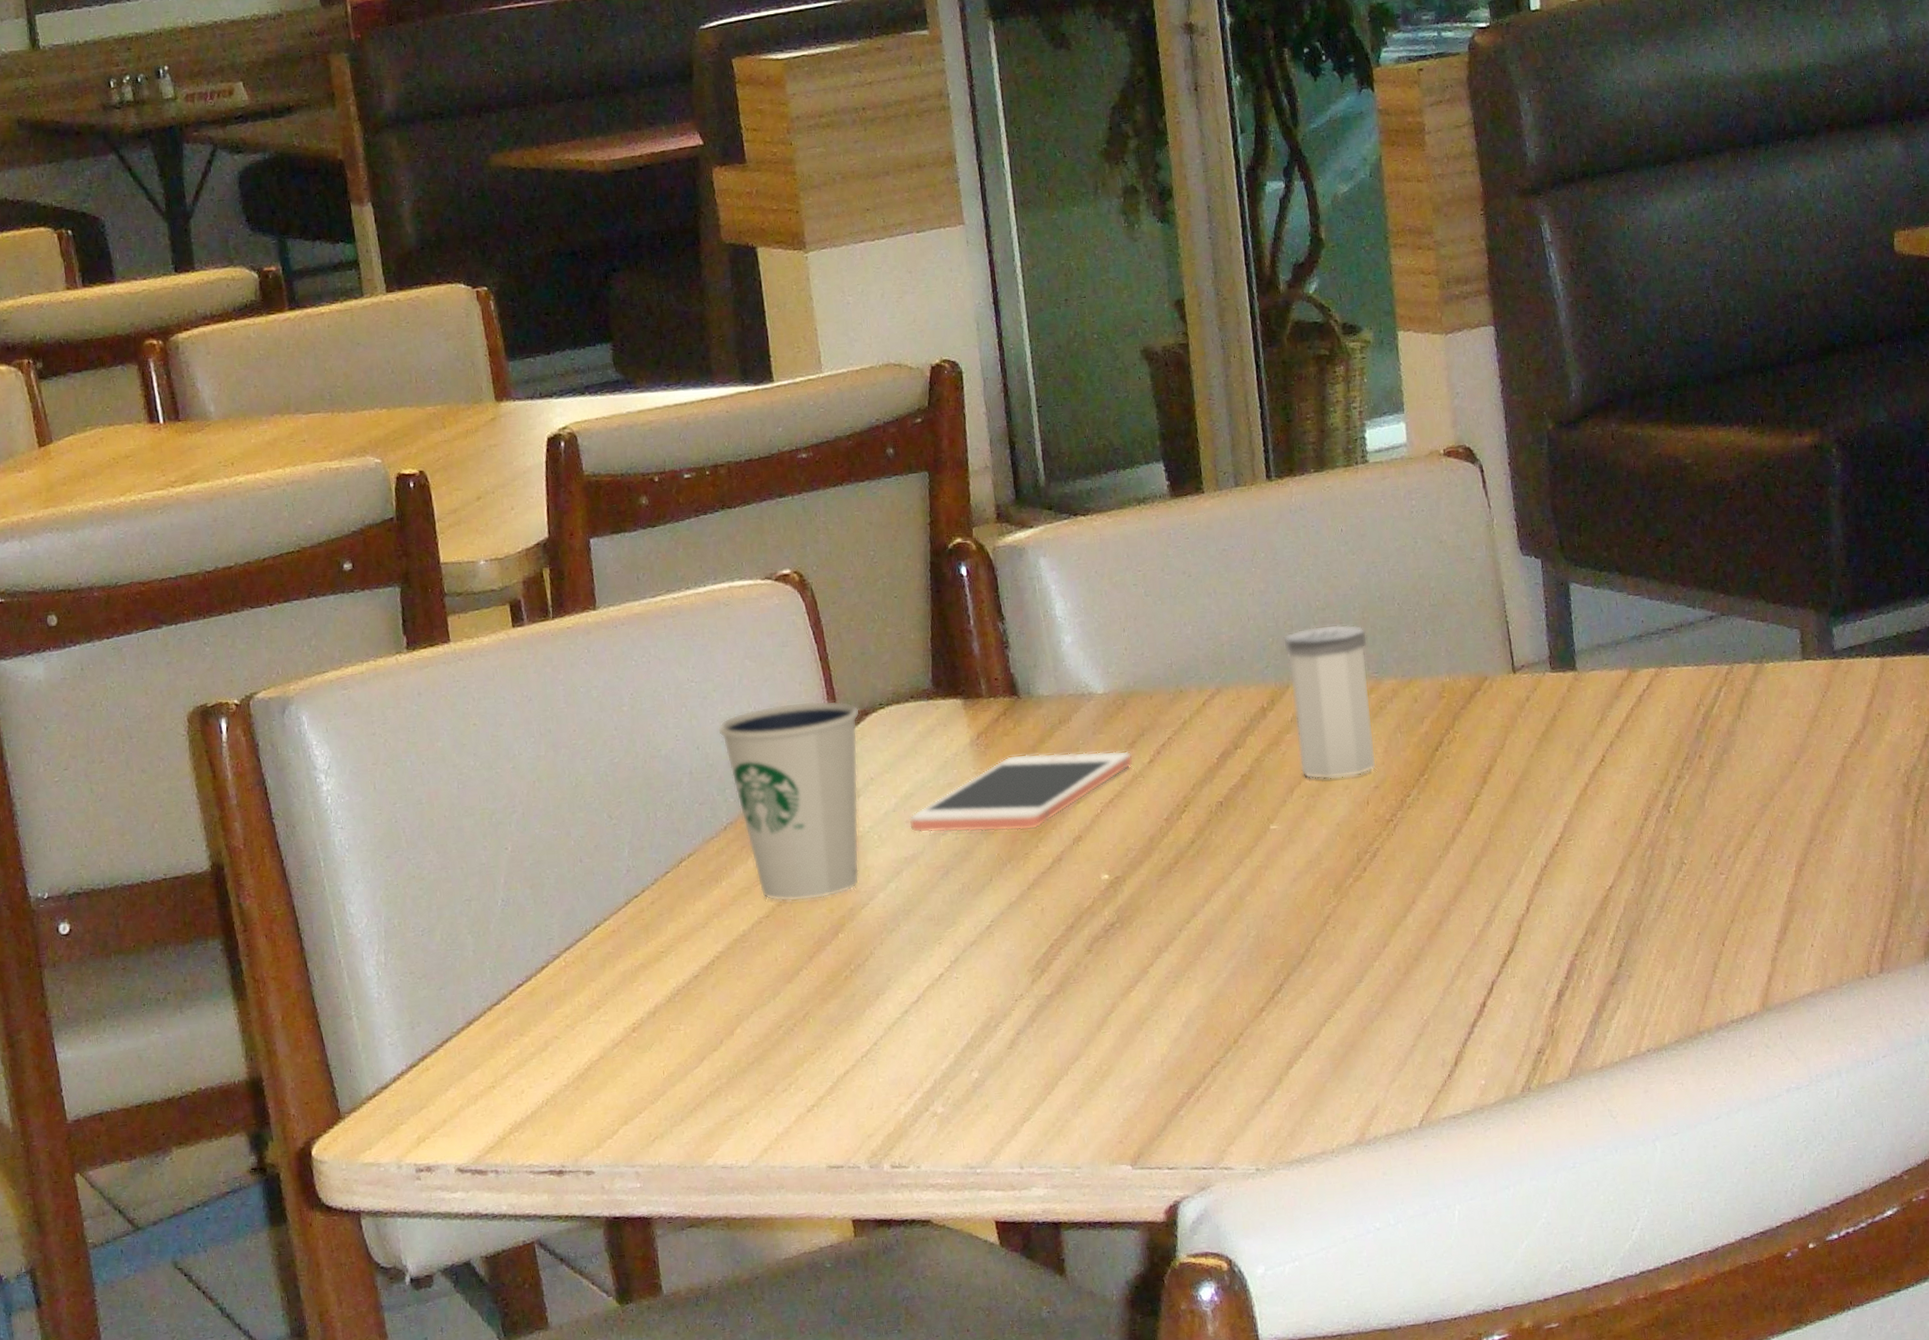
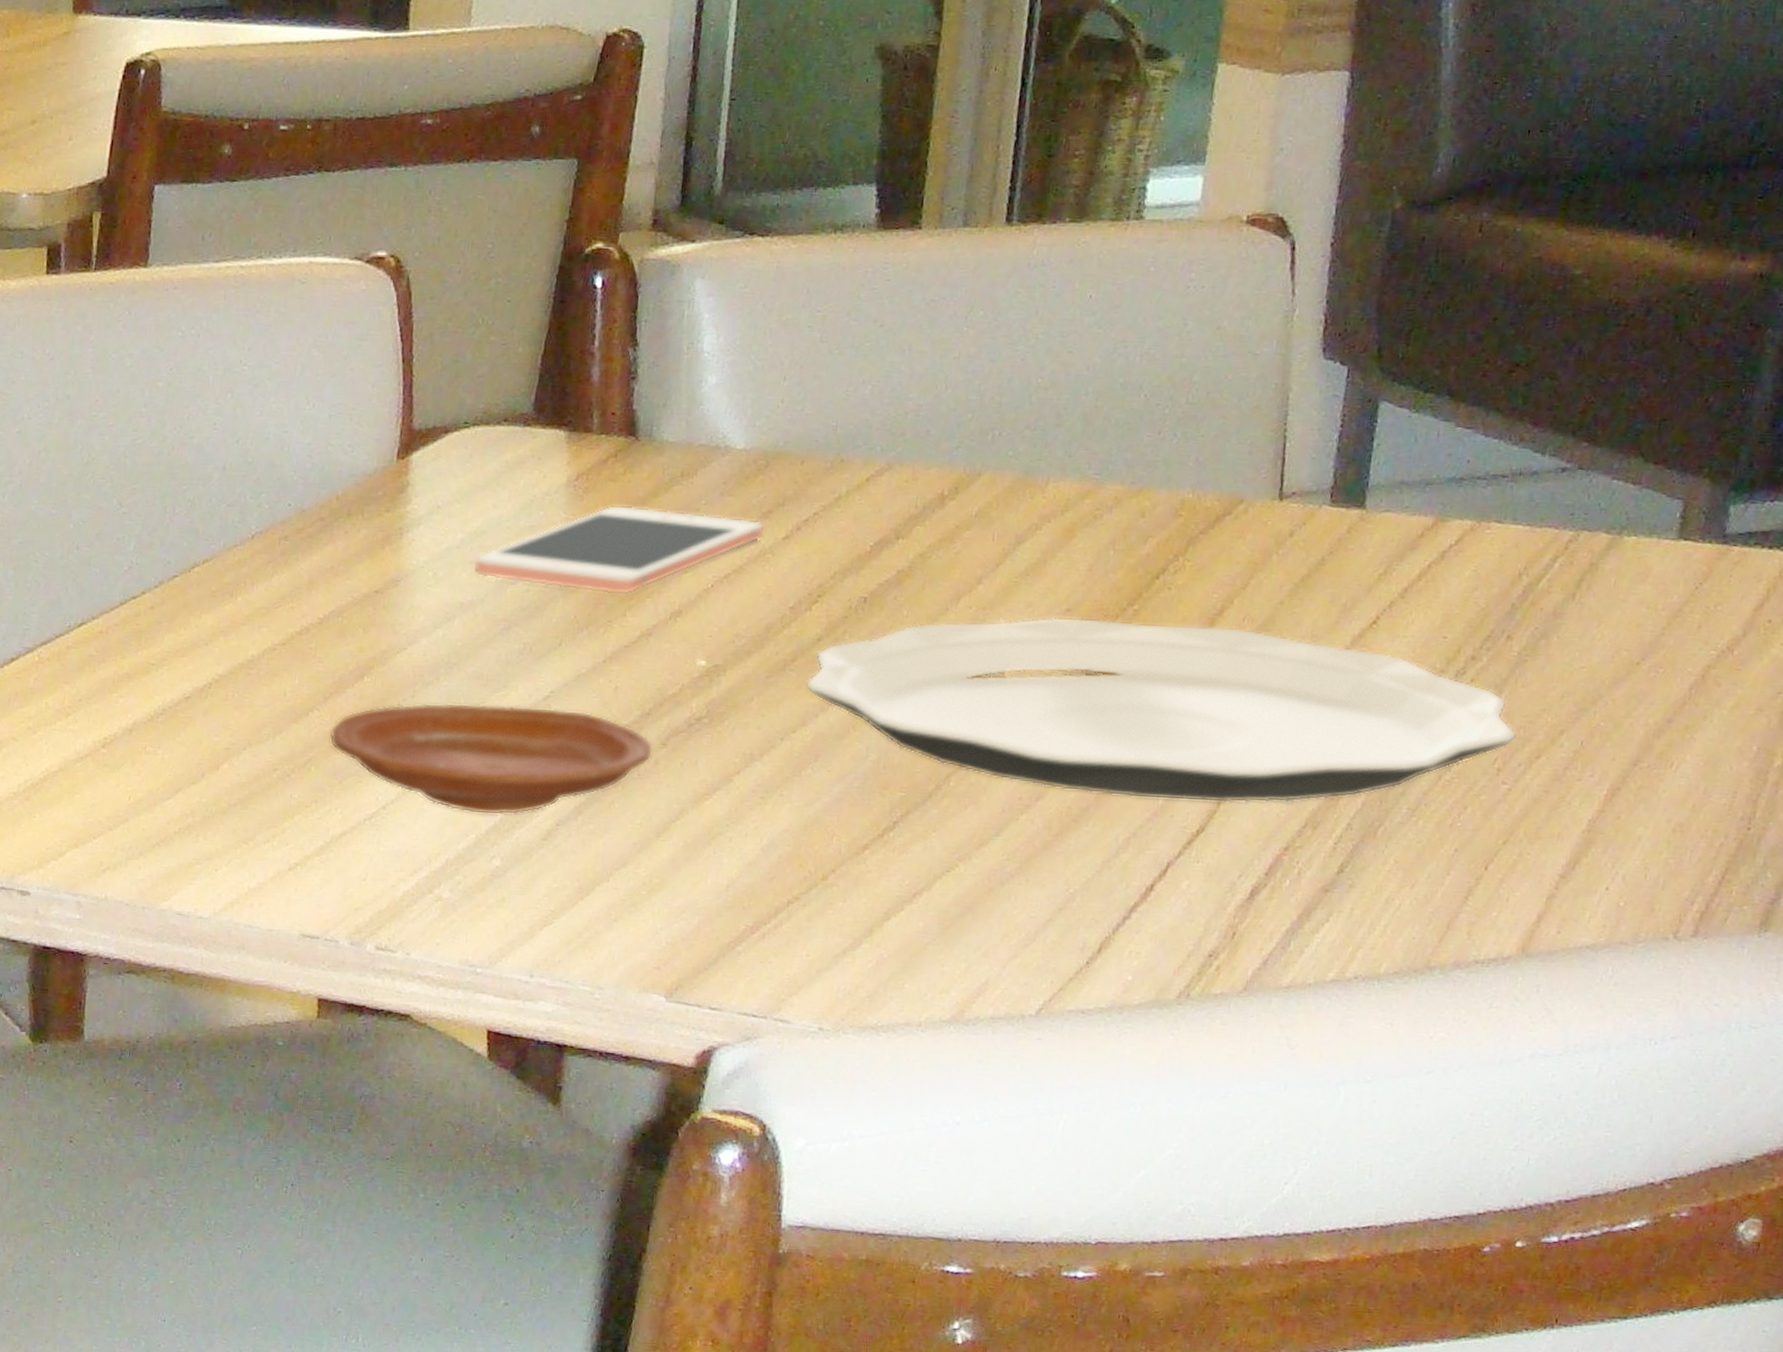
dixie cup: present [717,700,860,902] -> none [264,405,439,634]
plate: none [819,933,1082,1037] -> present [329,702,654,816]
plate: none [1189,780,1723,936] -> present [806,616,1518,803]
salt shaker: present [1282,624,1377,780] -> none [974,408,1097,594]

